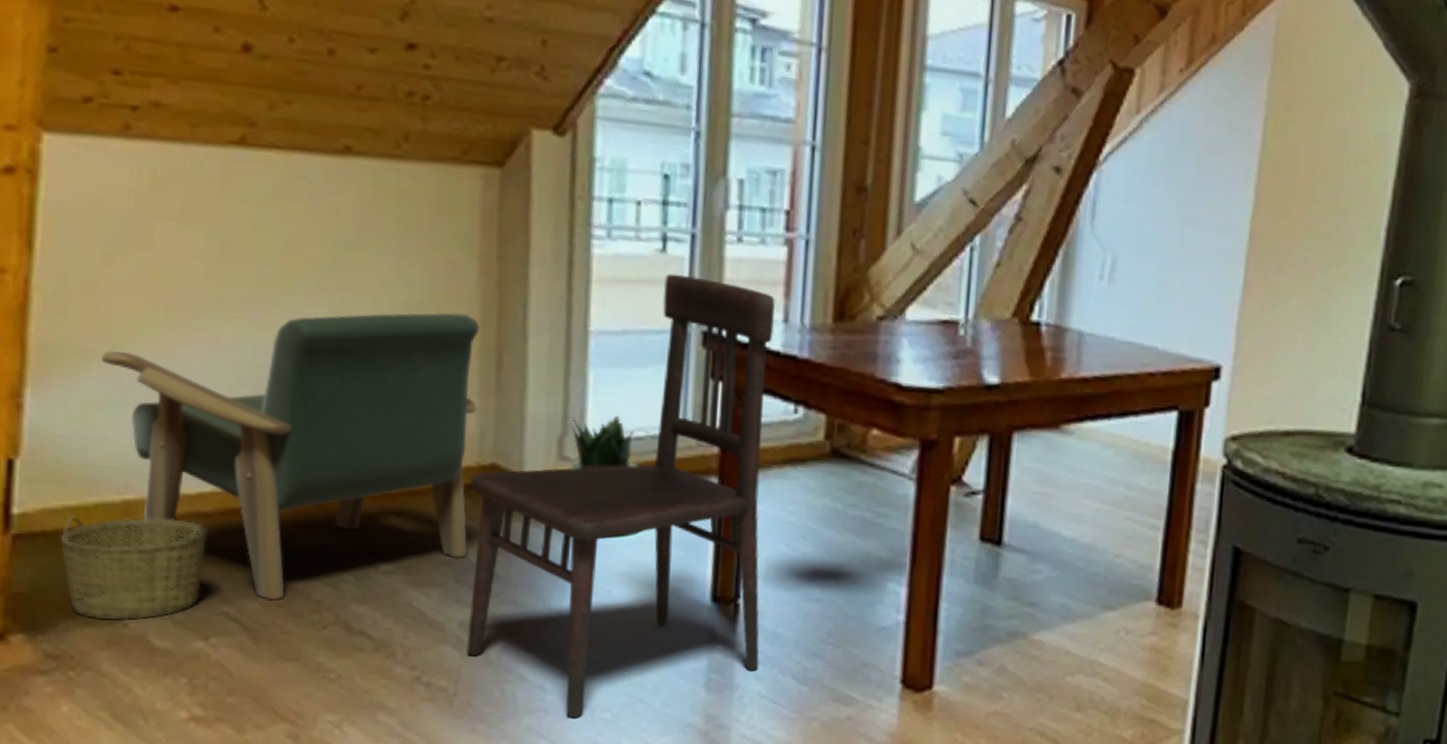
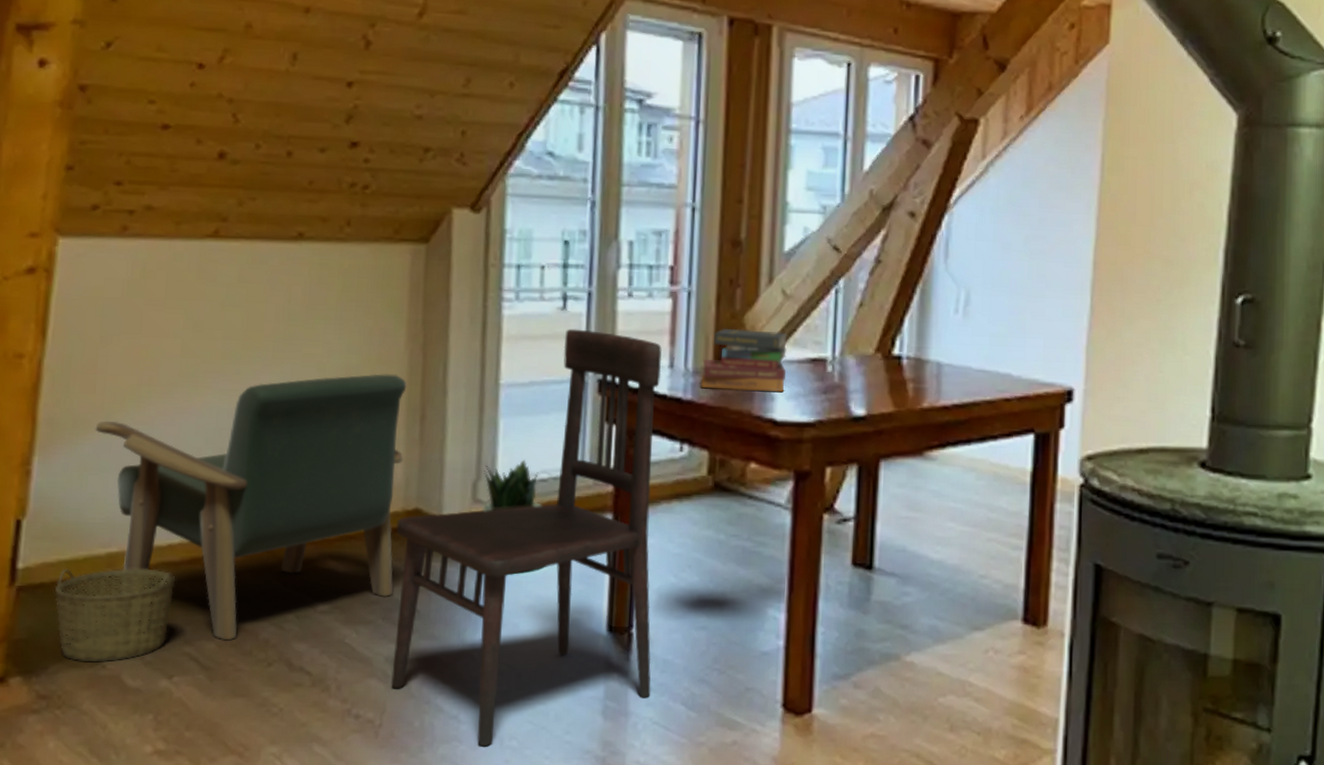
books: none [818,283,916,355] -> present [700,328,787,393]

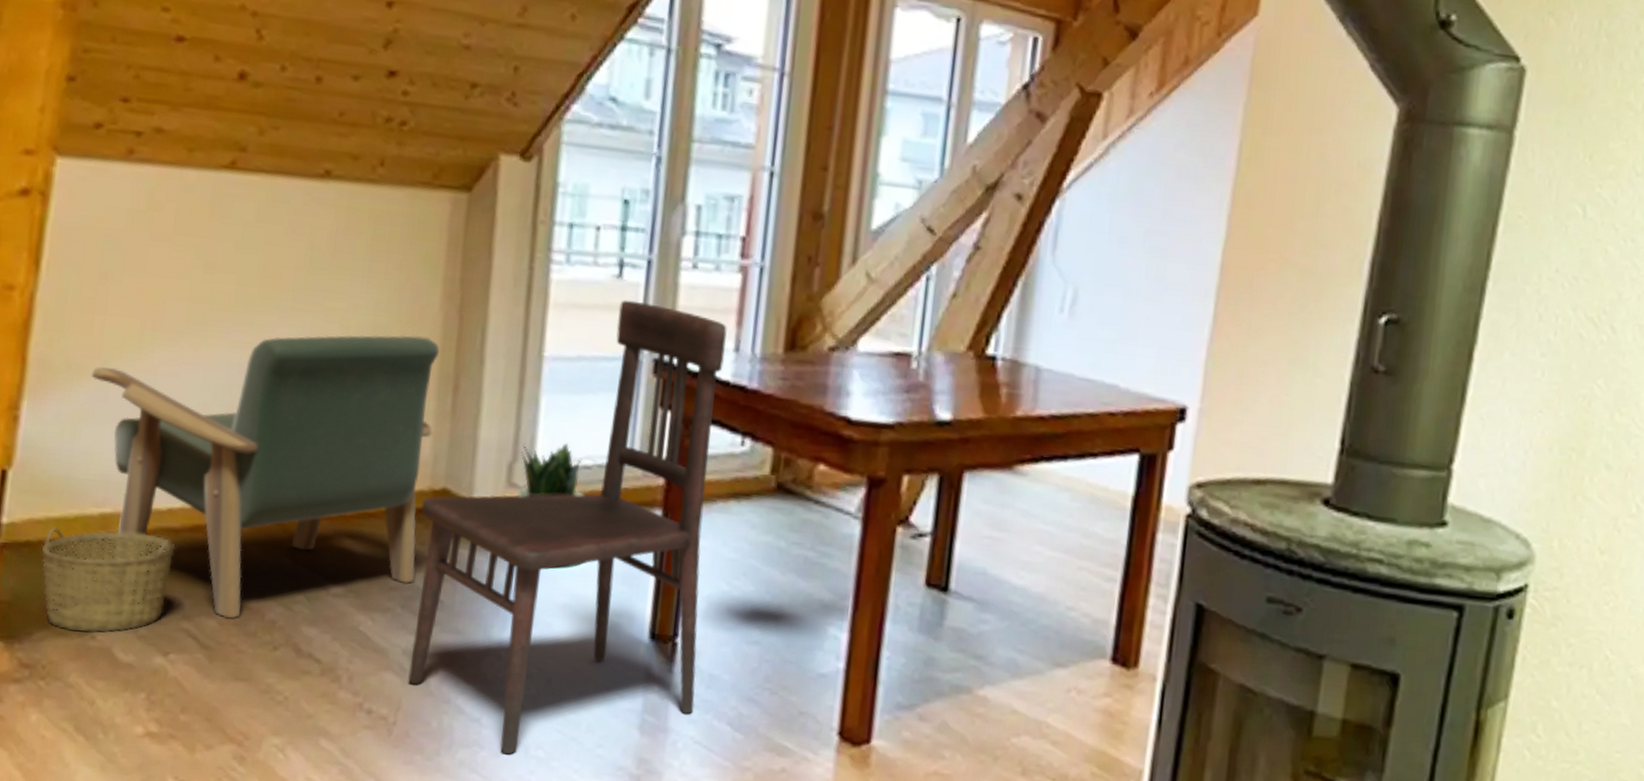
books: present [700,328,787,393] -> none [768,312,869,388]

